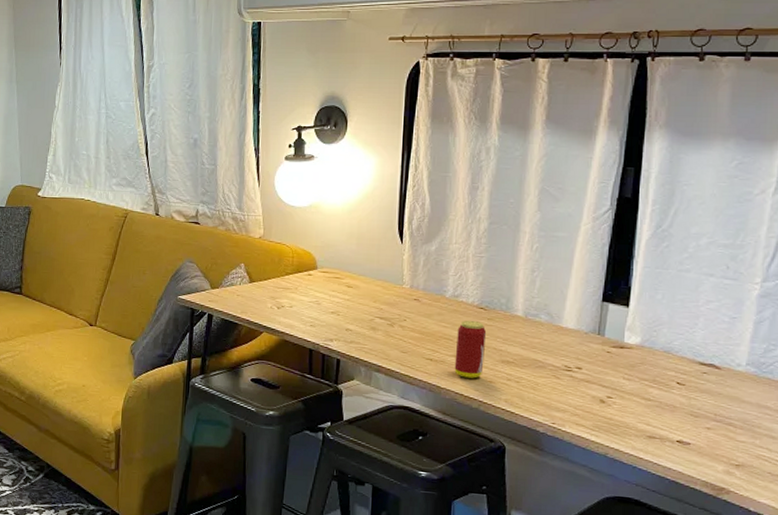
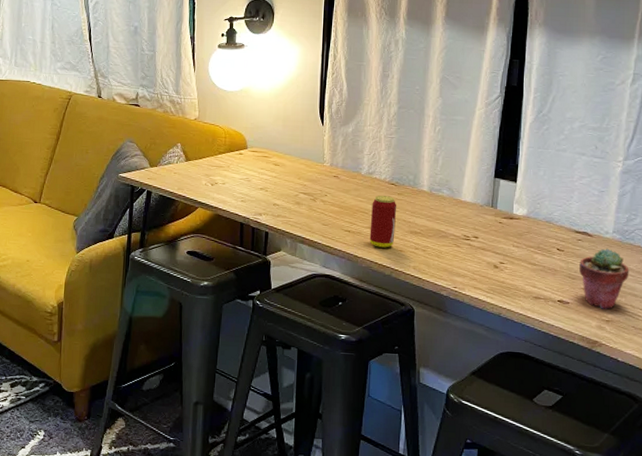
potted succulent: none [704,383,766,452] -> present [579,248,629,309]

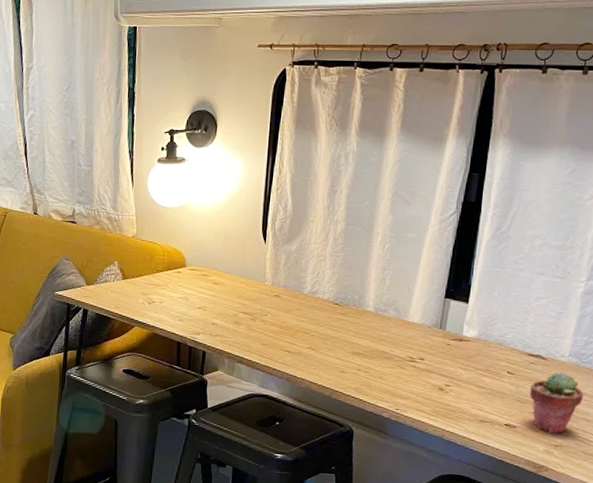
beverage can: present [369,195,397,248] -> none [310,315,340,369]

